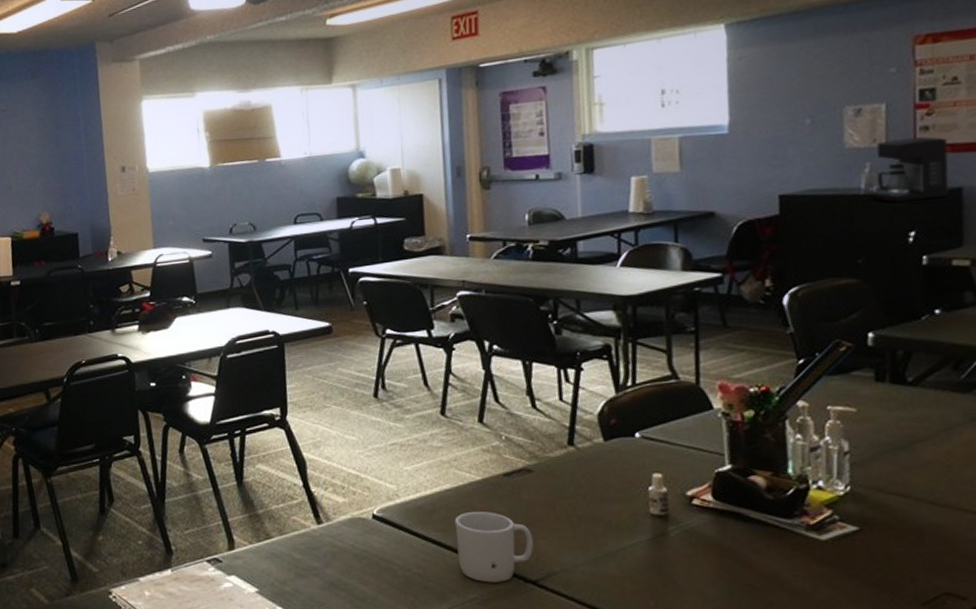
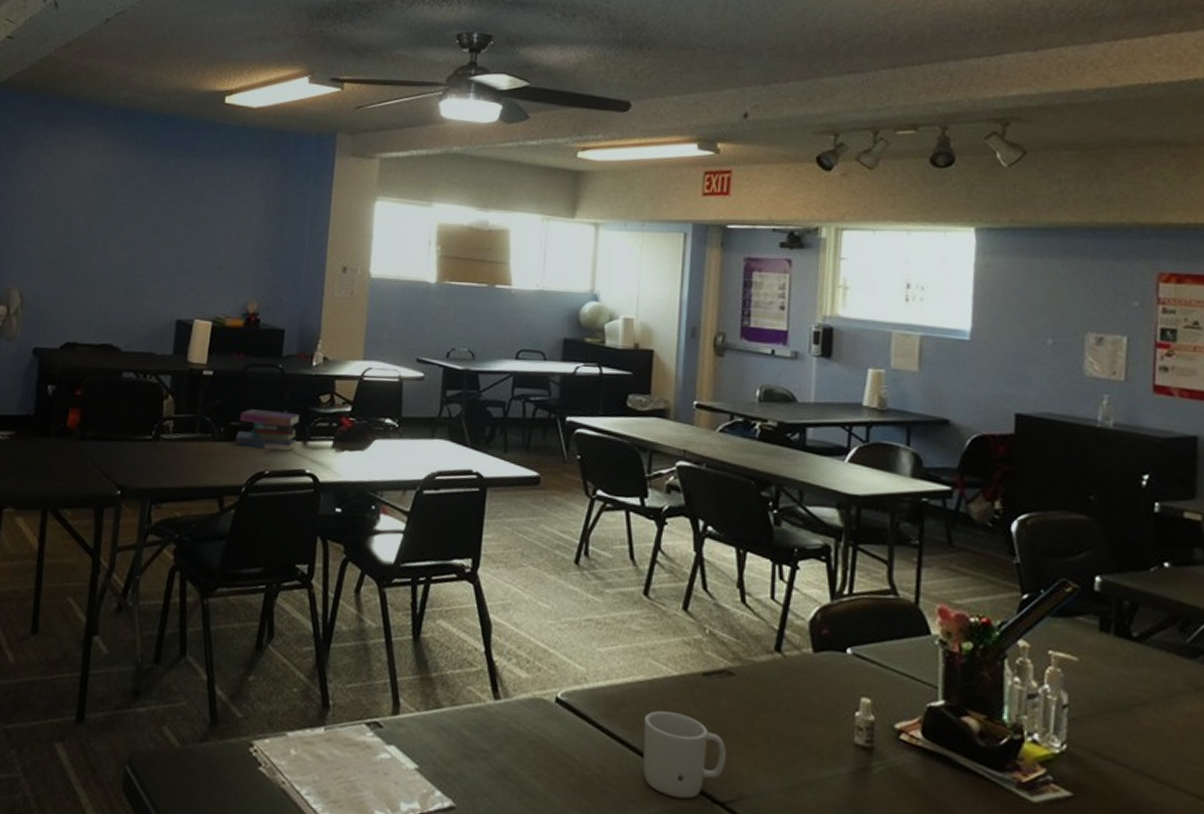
books: none [50,306,106,344] -> present [236,409,301,451]
coffee maker: present [872,136,949,203] -> none [1108,375,1186,445]

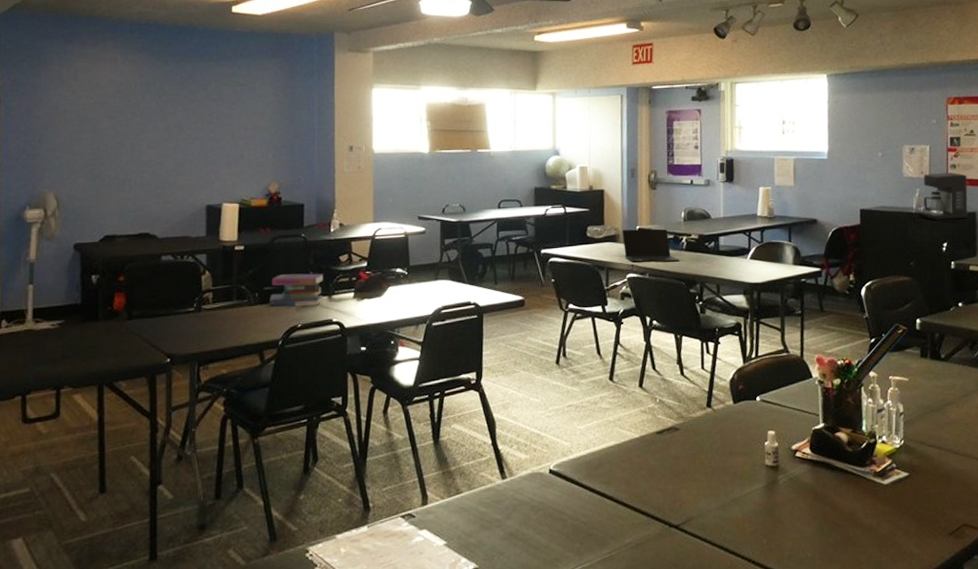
mug: present [643,710,727,799] -> none [616,464,678,529]
laptop: none [673,404,749,453] -> present [622,229,679,263]
coffee maker: none [1108,375,1186,445] -> present [920,173,968,221]

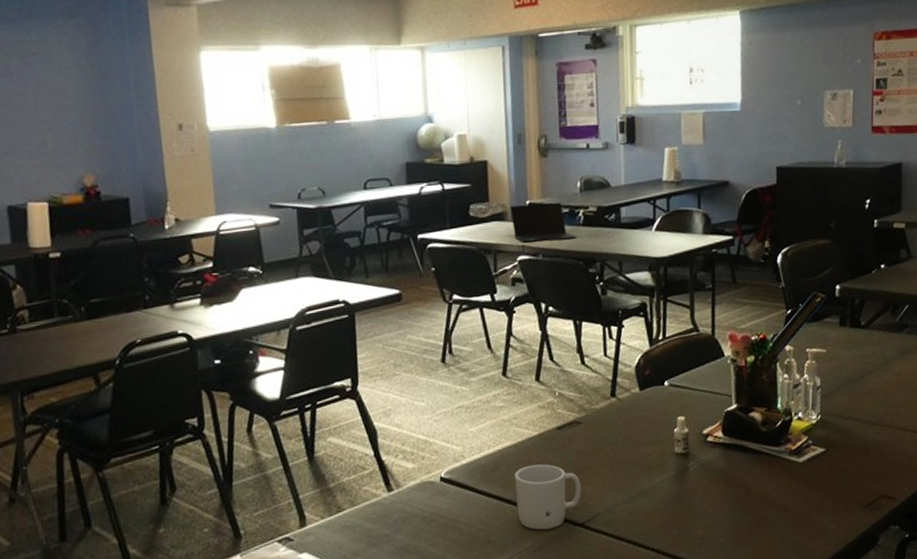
books: present [270,273,324,308] -> none [99,279,164,322]
mug: none [616,464,678,529] -> present [514,464,582,531]
coffee maker: present [920,173,968,221] -> none [842,119,894,175]

